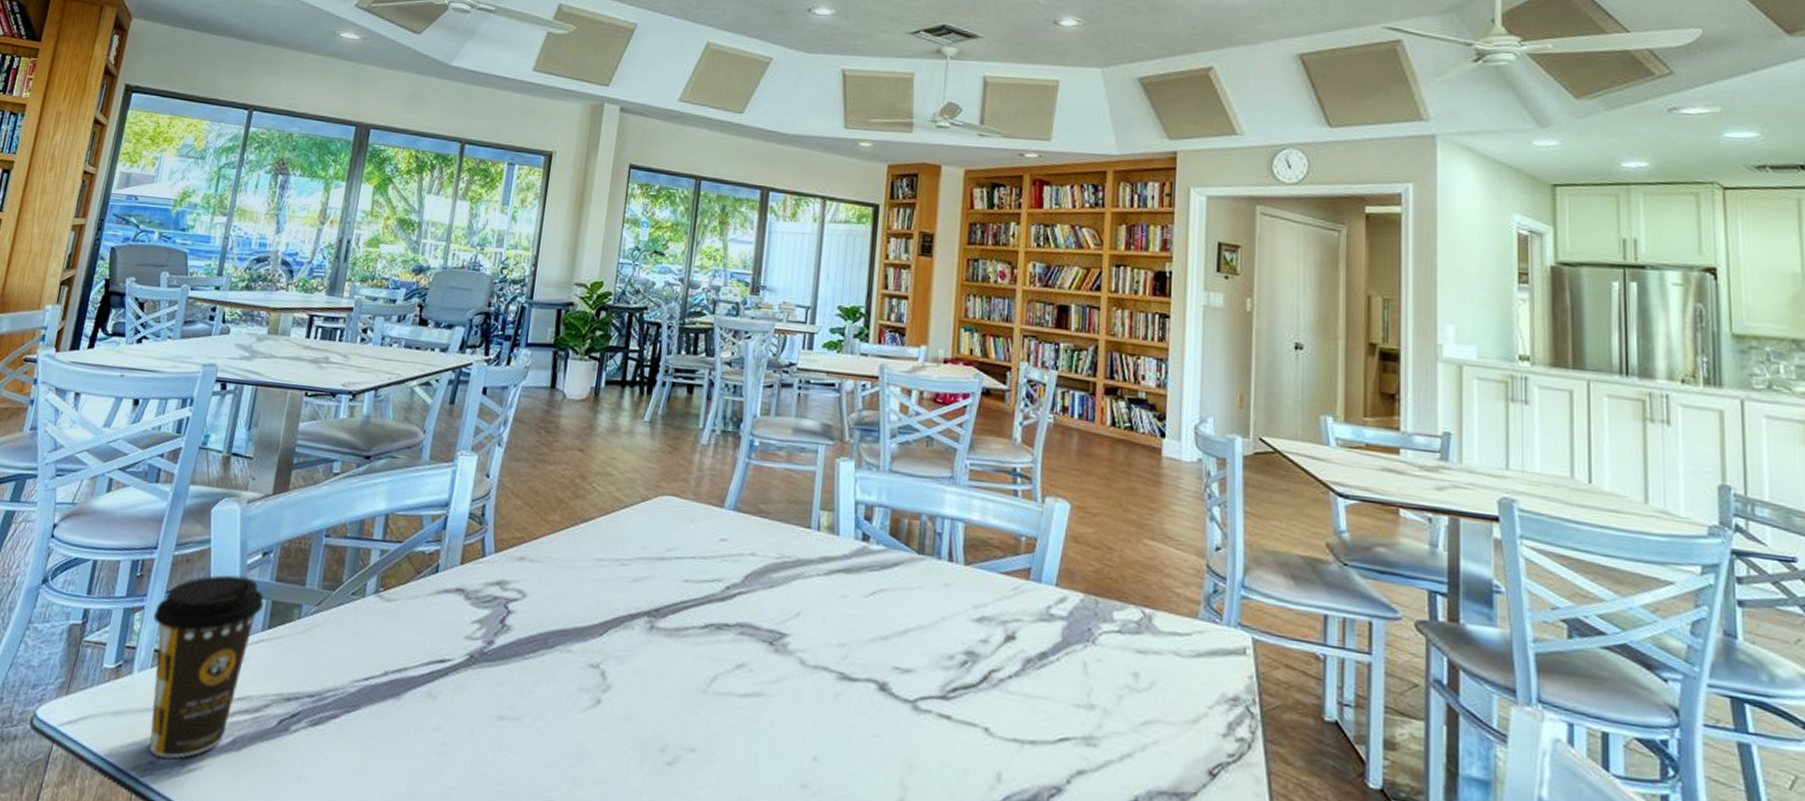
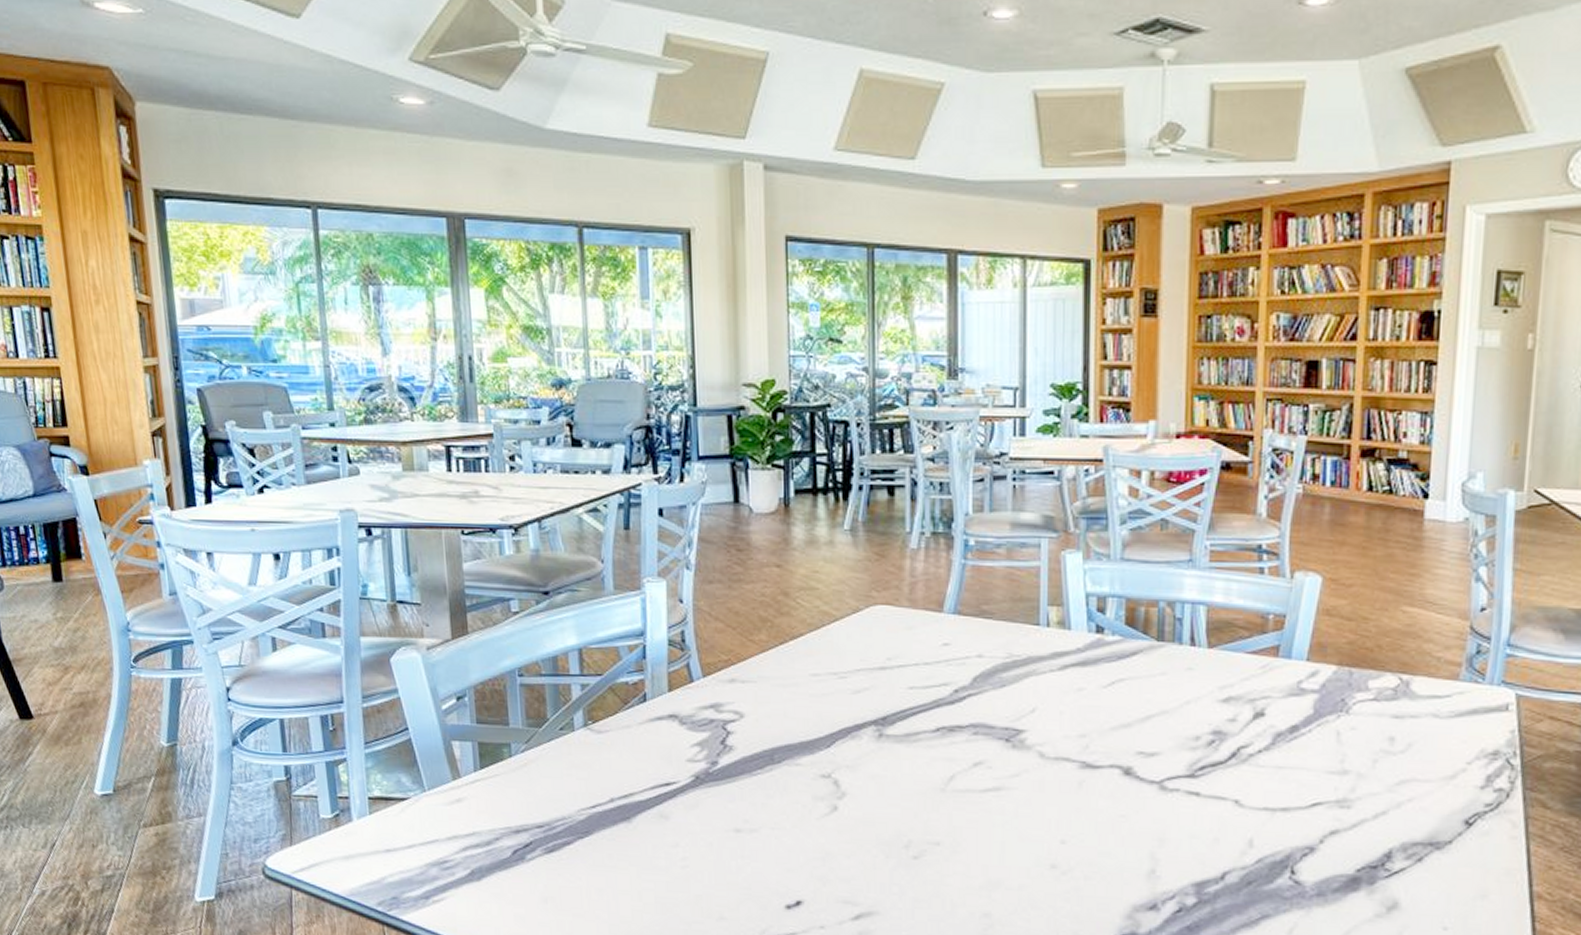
coffee cup: present [149,575,264,759] -> none [358,721,470,894]

